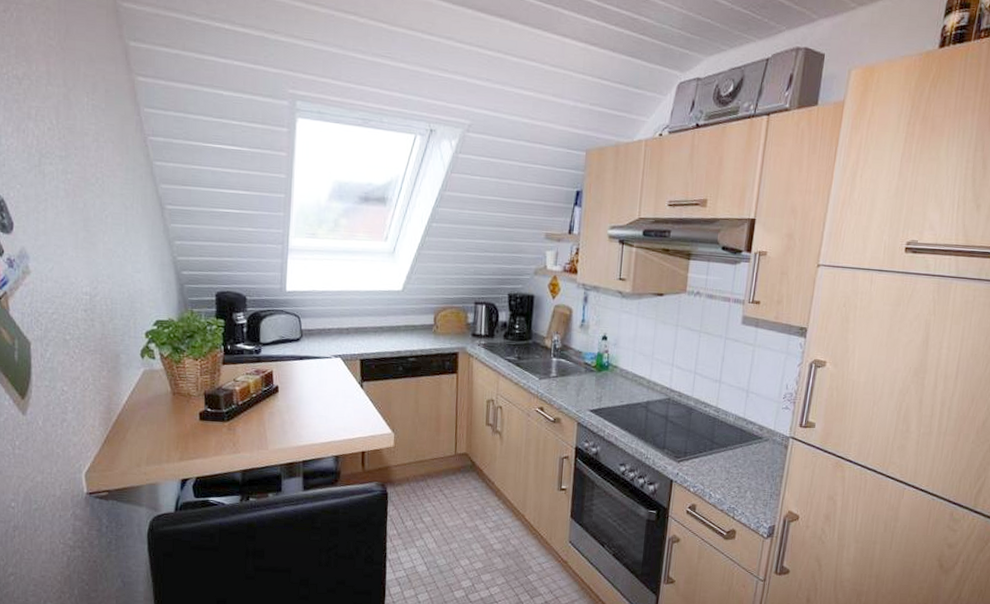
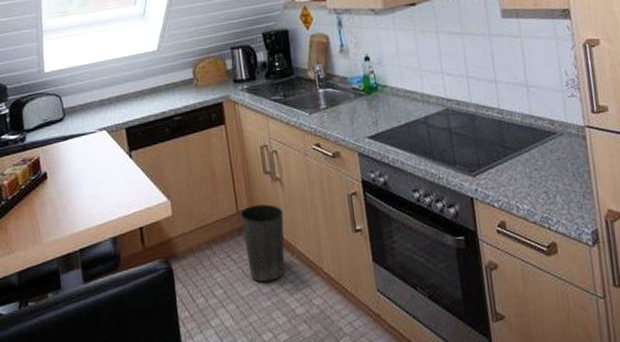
waste basket: none [457,451,498,518] -> present [239,204,285,282]

